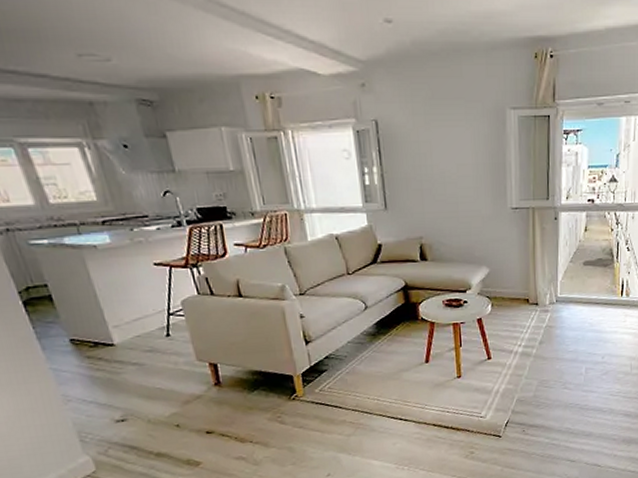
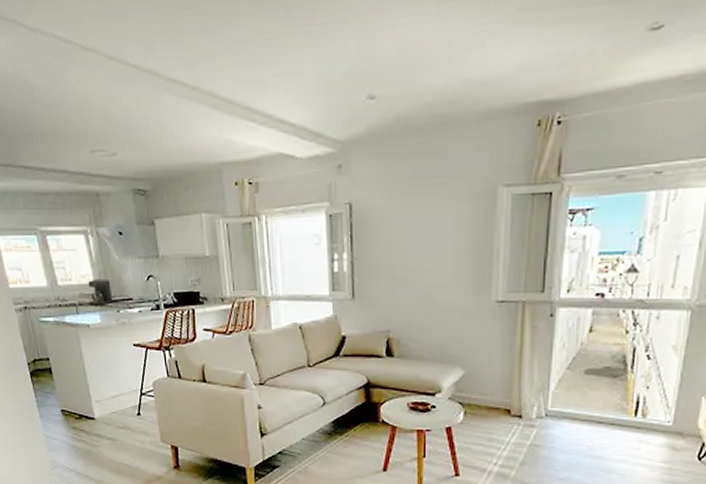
coffee maker: none [89,195,124,225] -> present [88,278,113,305]

